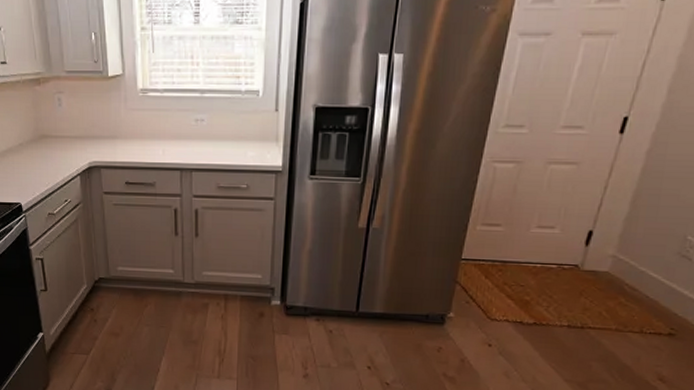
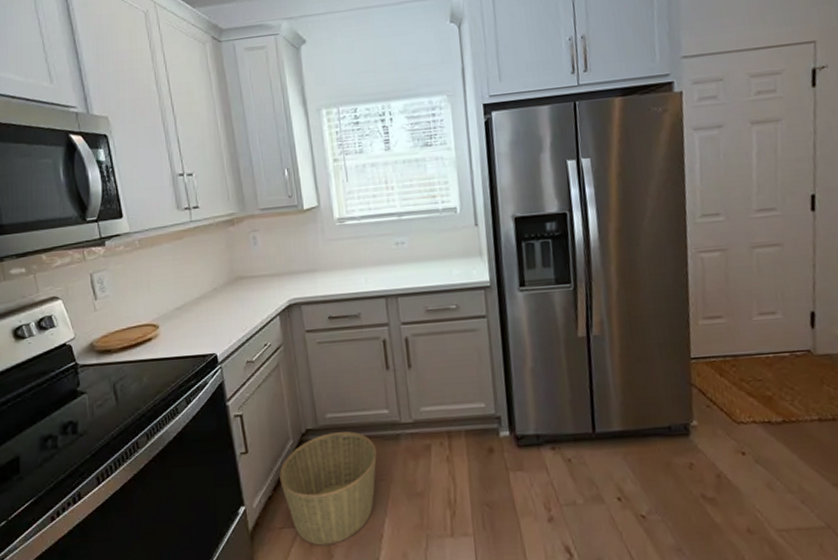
basket: none [74,283,161,372] -> present [279,431,377,546]

